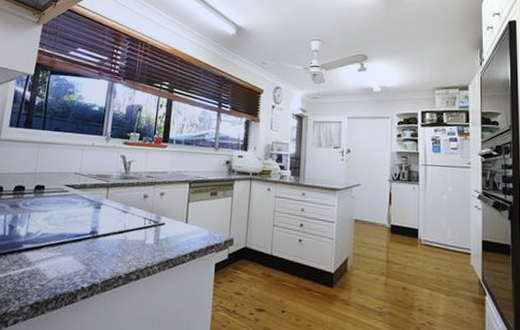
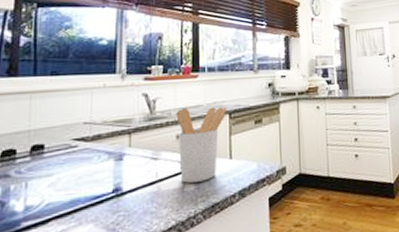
utensil holder: none [143,172,188,238] -> present [176,106,227,183]

